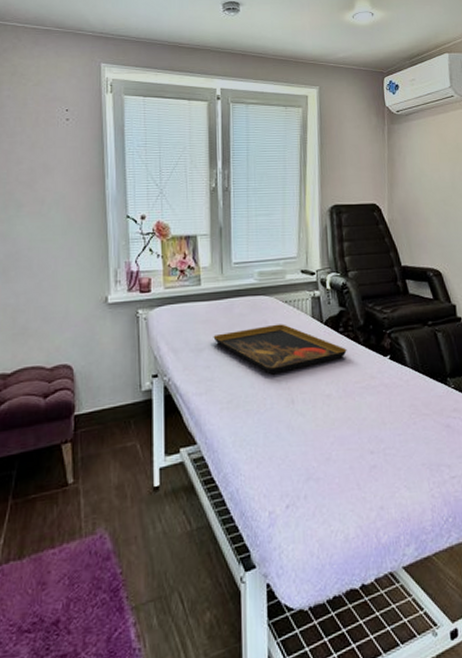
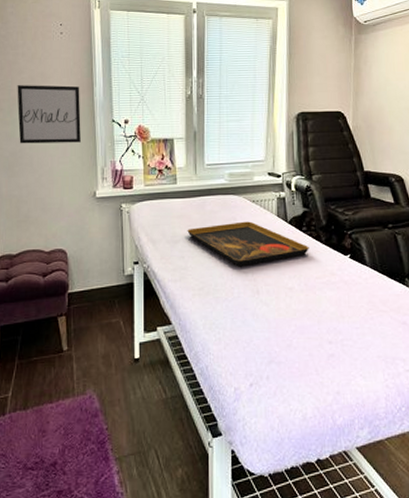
wall art: none [14,177,90,244] -> present [17,85,81,144]

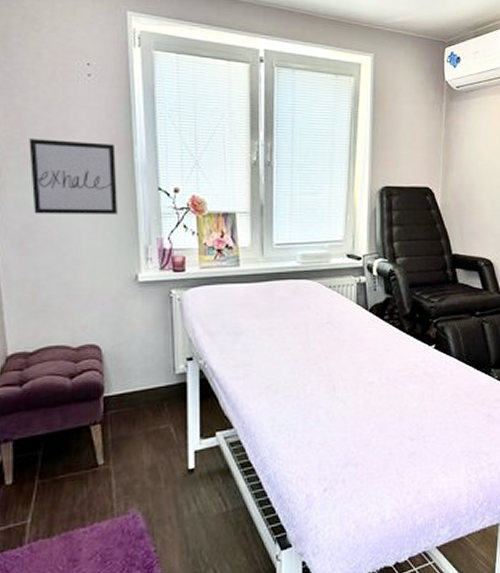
decorative tray: present [187,221,309,267] -> none [252,309,391,361]

